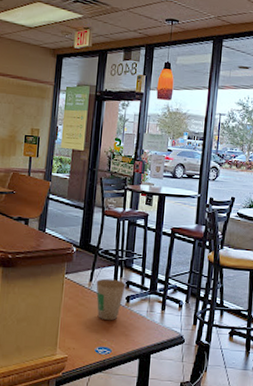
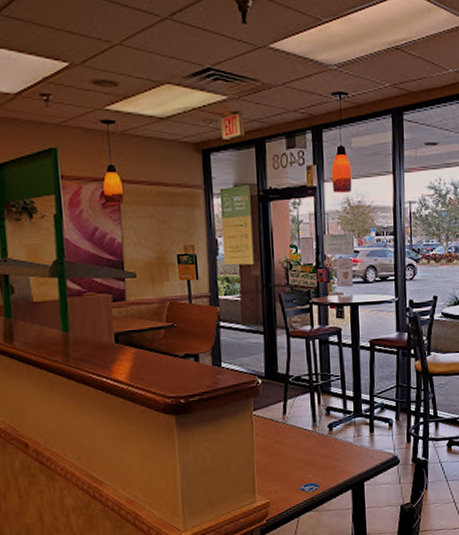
paper cup: present [96,278,126,321] -> none [291,407,326,455]

